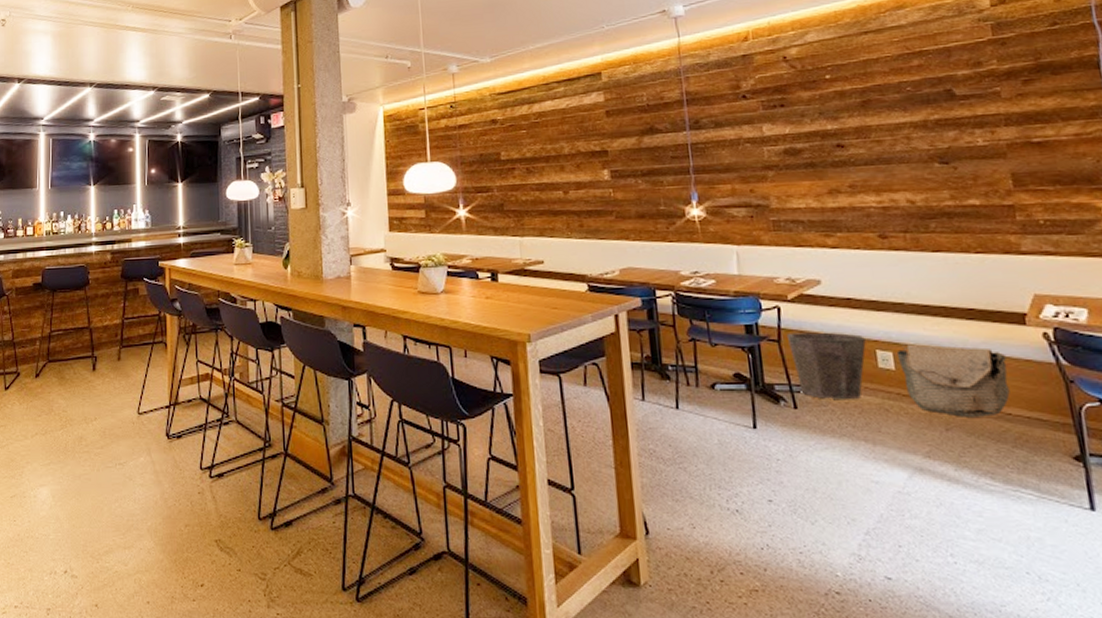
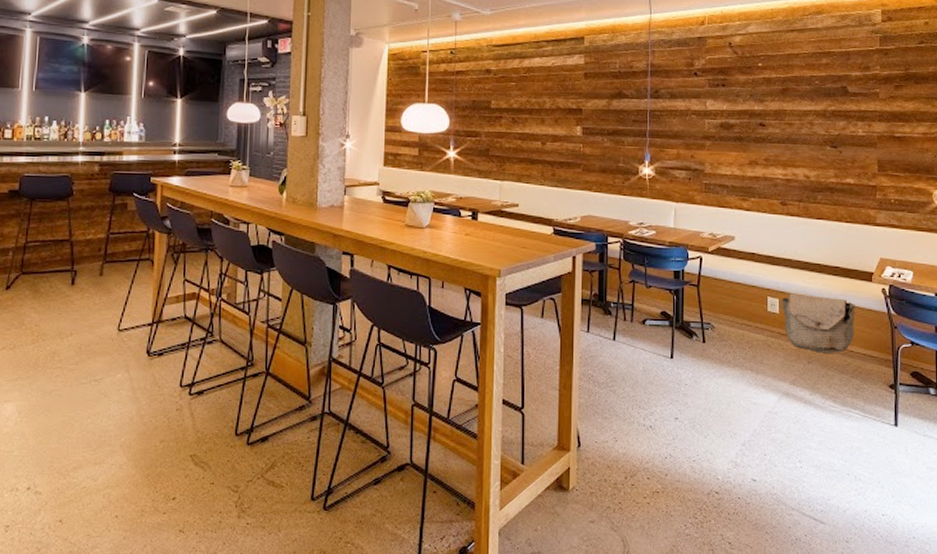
waste bin: present [786,332,866,400] -> none [704,279,761,337]

